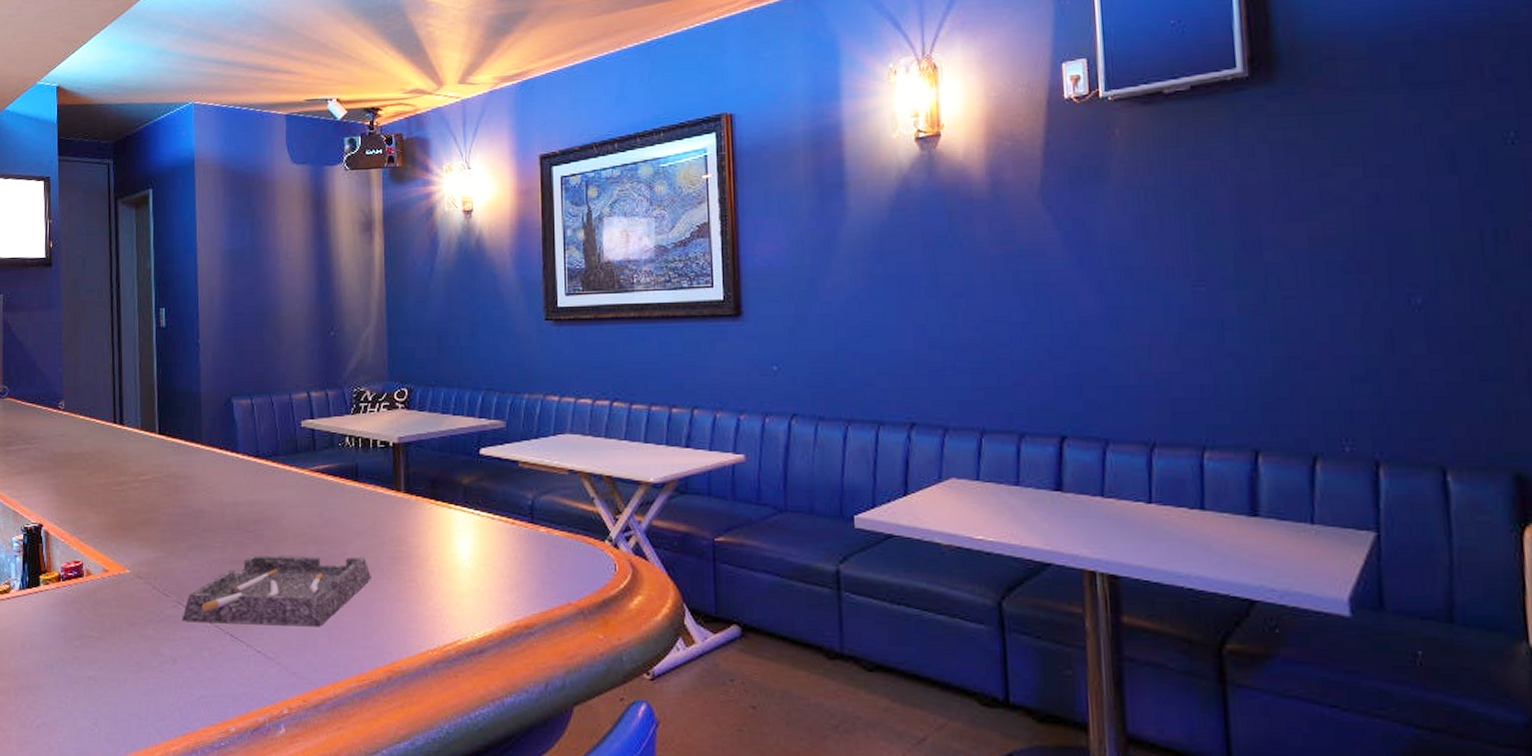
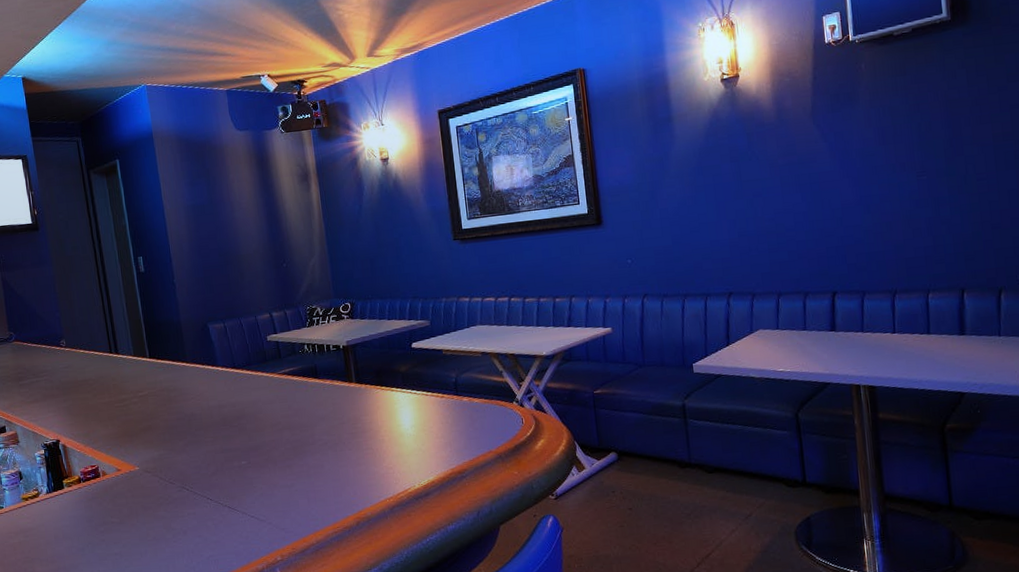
ashtray: present [182,555,371,626] -> none [187,436,336,501]

